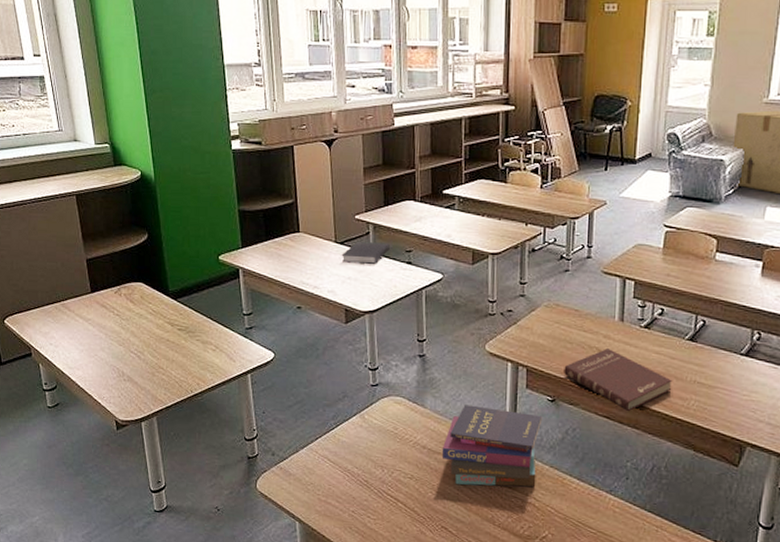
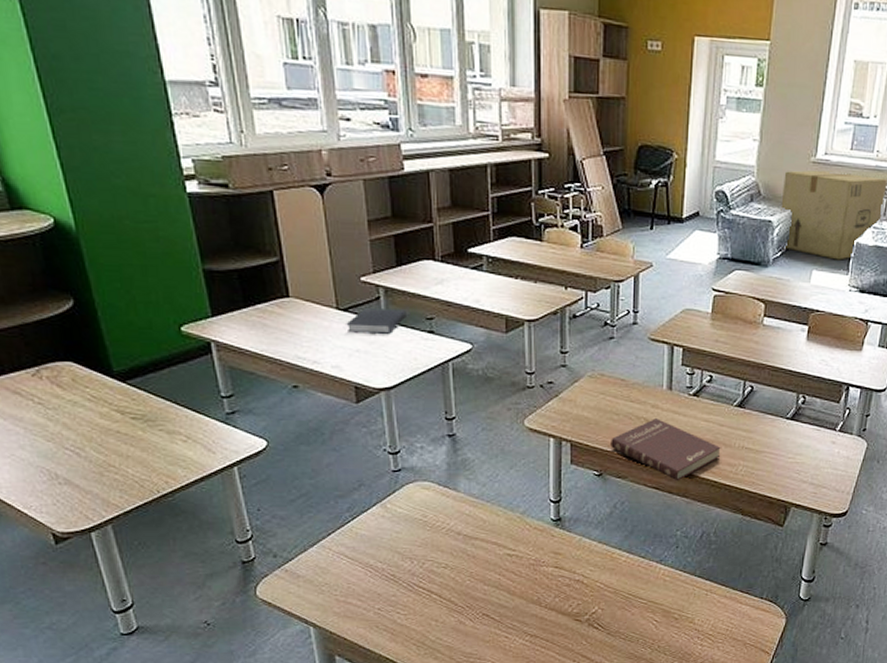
books: present [441,405,543,487] -> none [479,485,589,570]

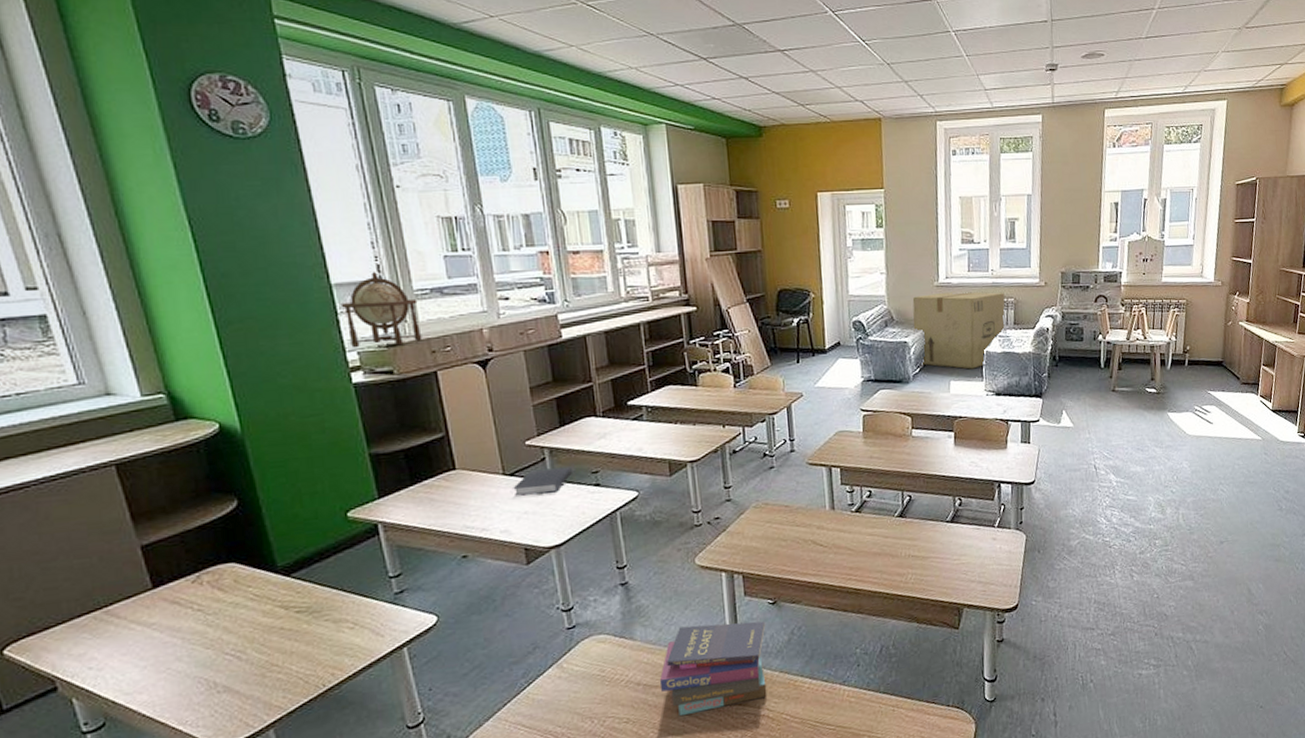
globe: none [175,71,259,158] -> present [340,271,423,349]
books: none [479,485,589,570] -> present [659,621,767,717]
book: present [611,418,721,482] -> none [781,539,889,599]

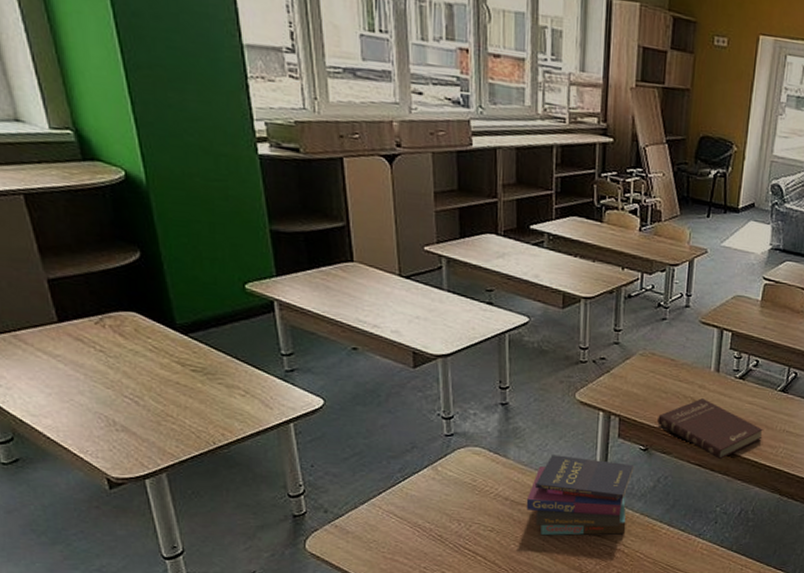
globe: present [340,271,423,349] -> none [251,37,331,124]
book: present [513,467,572,496] -> none [407,277,467,303]
book: none [781,539,889,599] -> present [657,398,763,460]

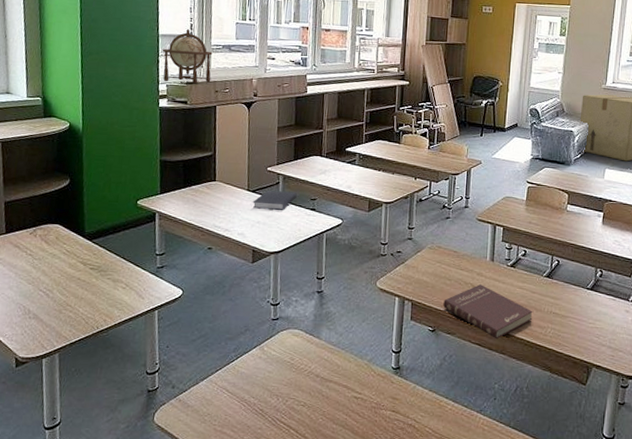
globe: none [251,37,331,124] -> present [162,28,213,84]
book: none [407,277,467,303] -> present [253,190,297,210]
books: present [526,455,634,536] -> none [333,336,424,411]

